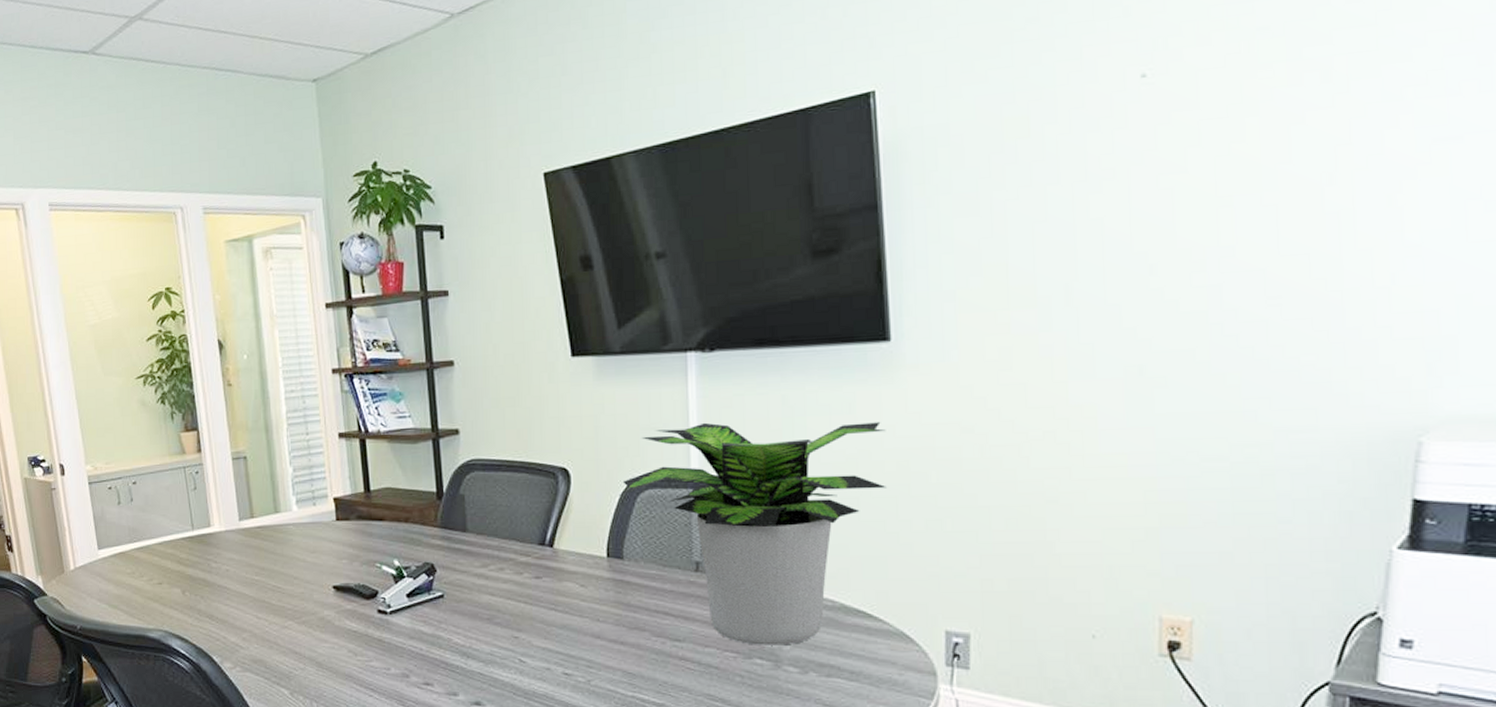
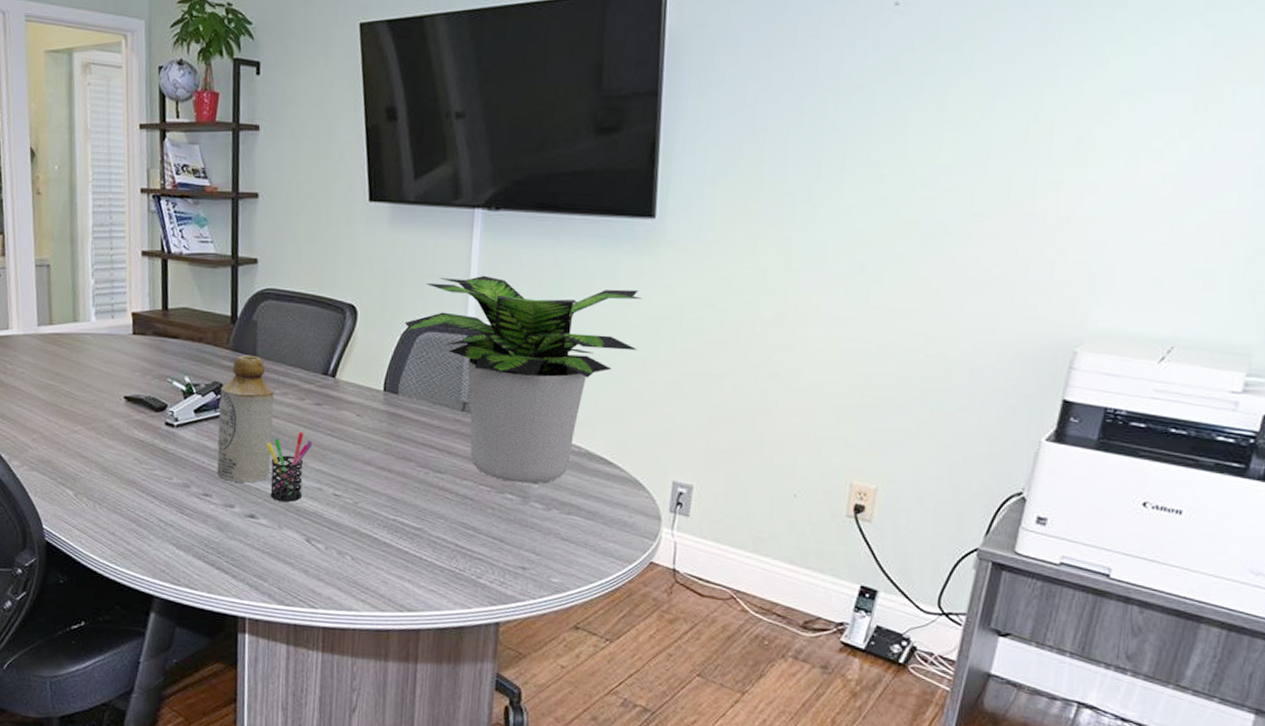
bottle: none [432,531,493,668] -> present [217,354,274,483]
pen holder: none [487,609,536,685] -> present [267,432,313,502]

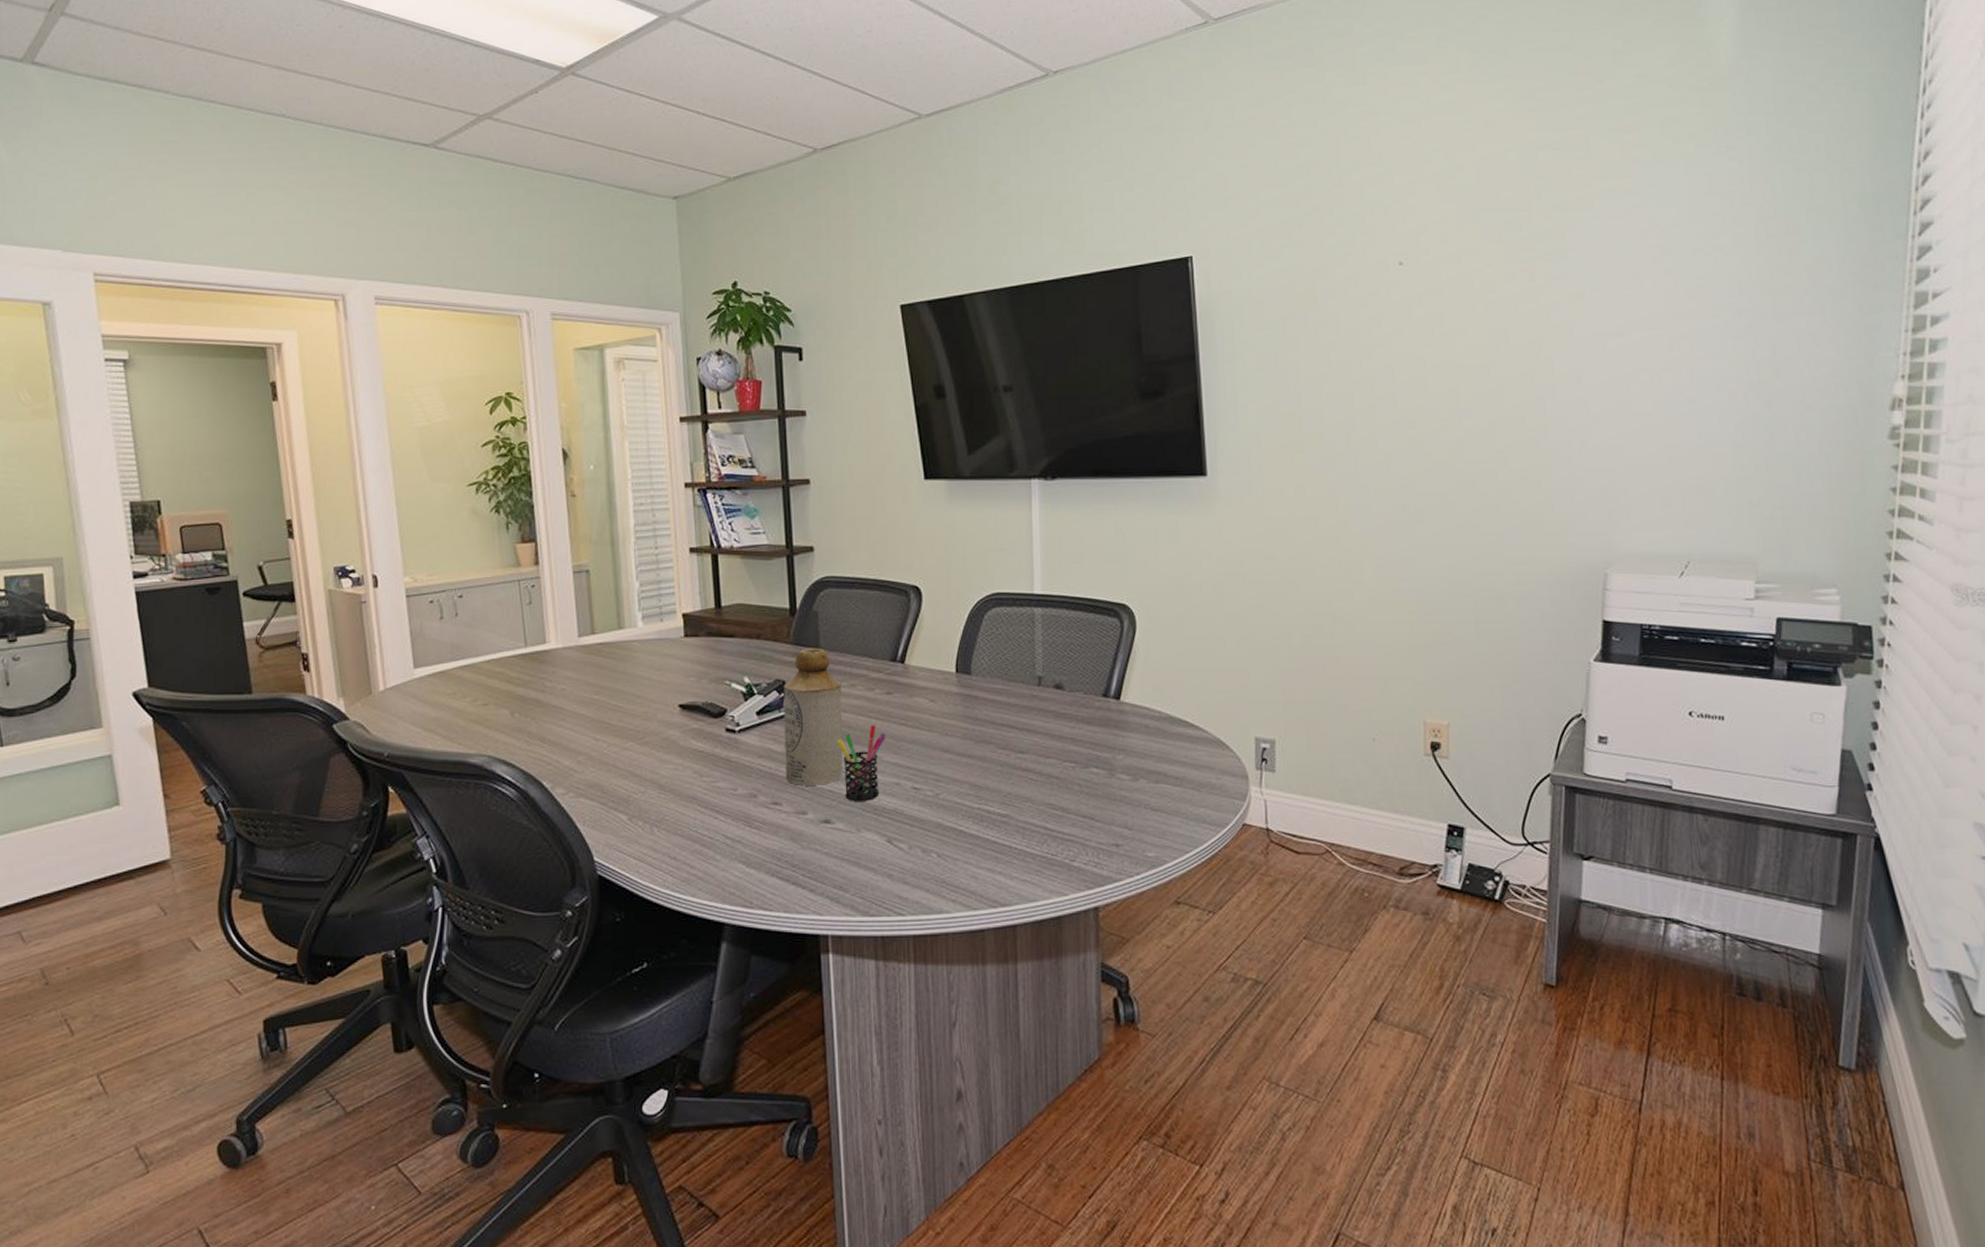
potted plant: present [400,275,642,484] -> none [967,545,1205,755]

